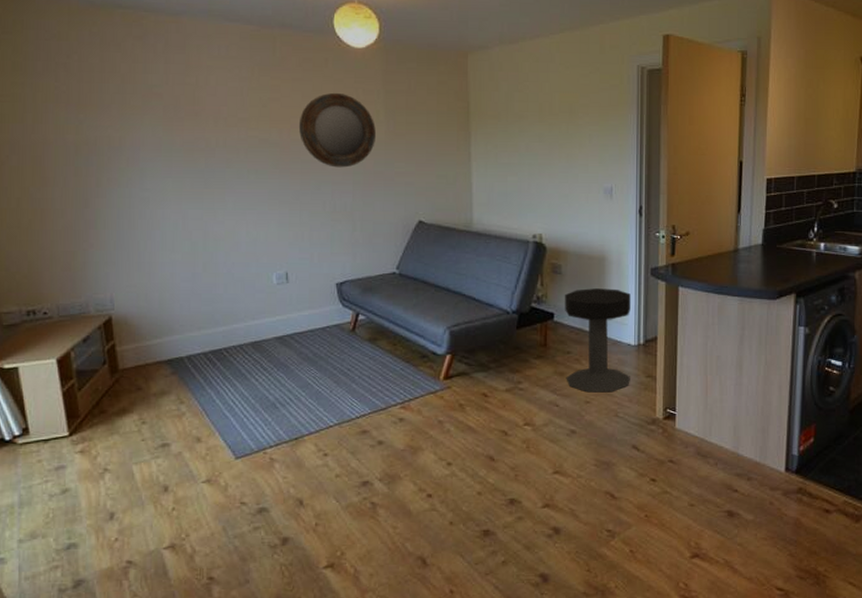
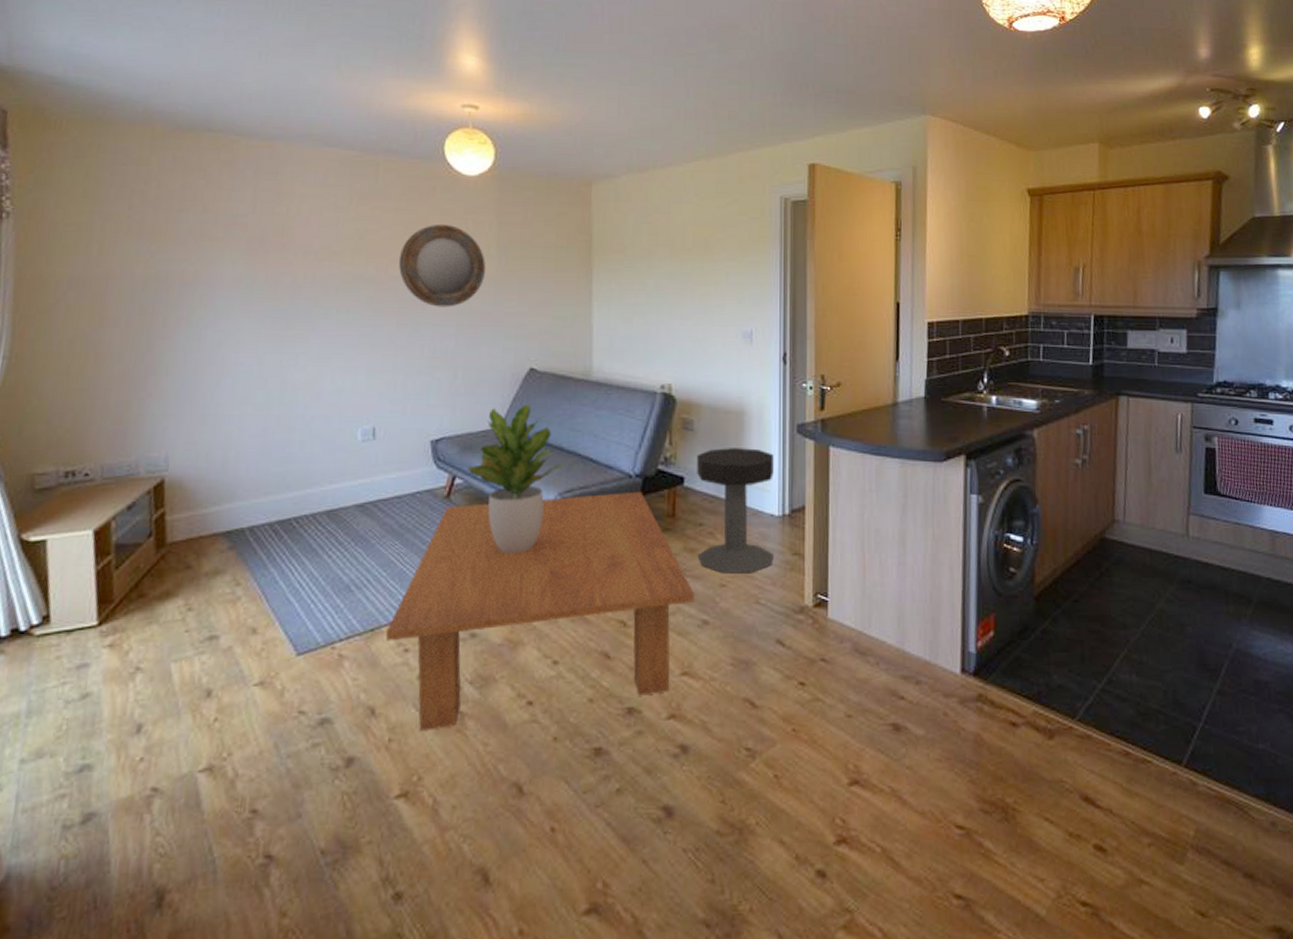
coffee table: none [307,325,564,517] -> present [385,491,695,731]
potted plant: none [369,252,452,377] -> present [468,404,566,553]

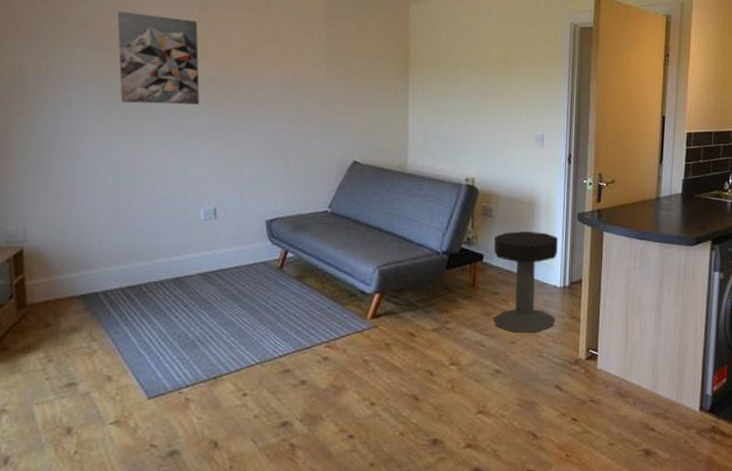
wall art: none [270,208,358,310] -> present [117,12,200,105]
coffee table: present [385,491,695,731] -> none [226,265,490,459]
home mirror: present [398,223,486,307] -> none [236,33,315,107]
potted plant: present [468,404,566,553] -> none [298,191,383,315]

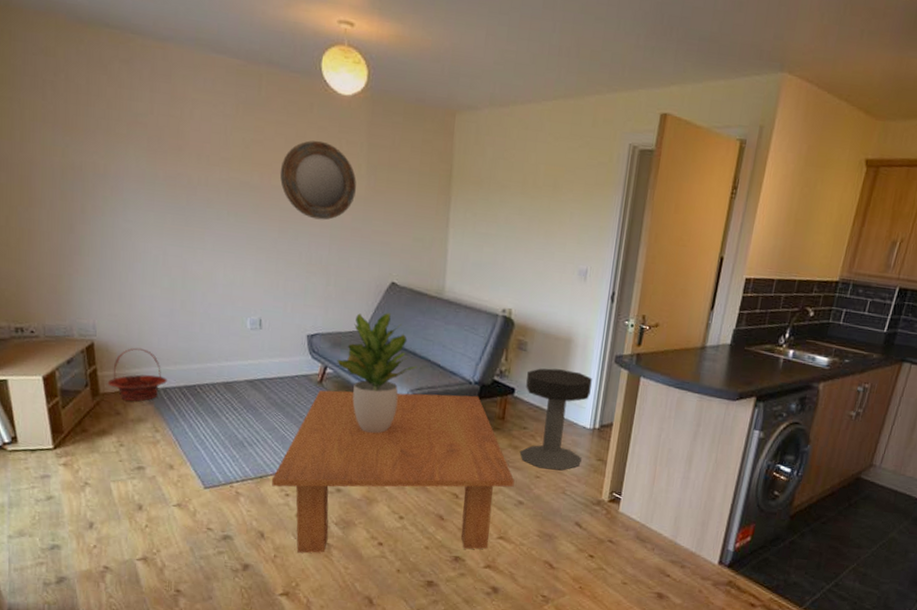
basket: none [36,250,108,310] -> present [107,347,167,402]
wall art: present [117,12,200,105] -> none [166,110,246,213]
coffee table: none [226,265,490,459] -> present [271,390,515,553]
home mirror: none [236,33,315,107] -> present [280,140,357,221]
potted plant: none [298,191,383,315] -> present [337,313,418,434]

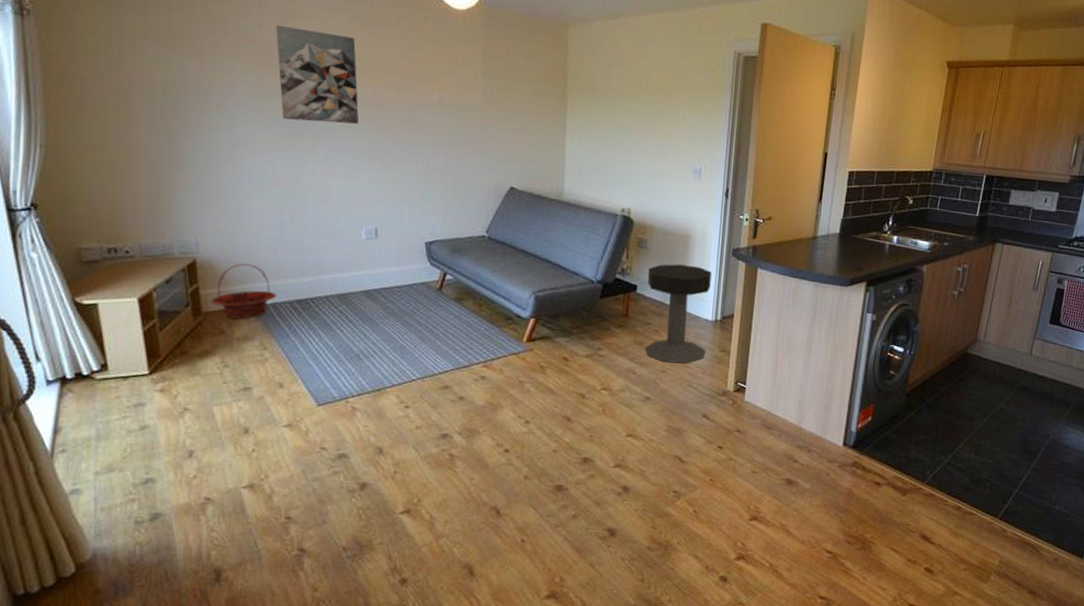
wall art: none [166,110,246,213] -> present [275,26,360,124]
coffee table: present [271,390,515,553] -> none [389,294,641,467]
home mirror: present [280,140,357,221] -> none [394,52,473,129]
potted plant: present [337,313,418,434] -> none [457,217,539,338]

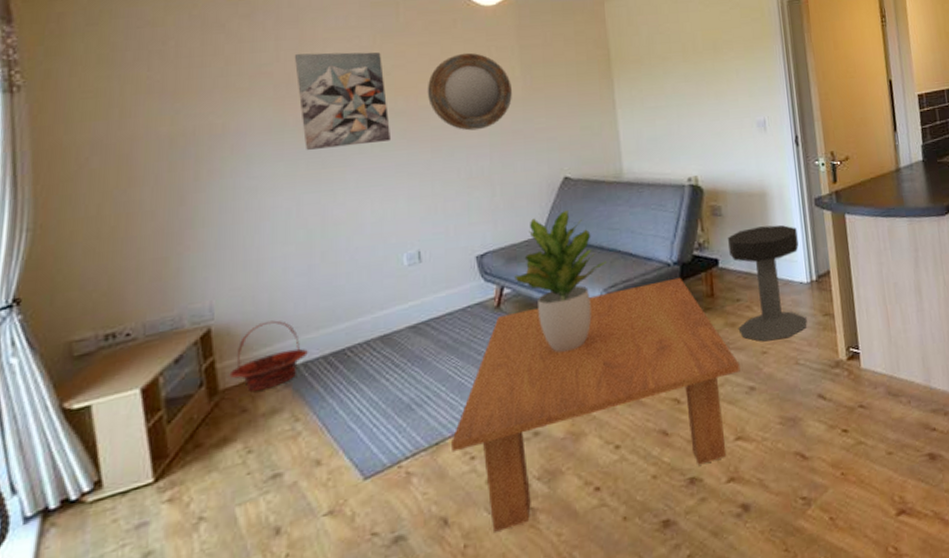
coffee table: none [389,294,641,467] -> present [450,277,741,532]
home mirror: none [394,52,473,129] -> present [427,52,512,131]
potted plant: none [457,217,539,338] -> present [514,210,607,352]

